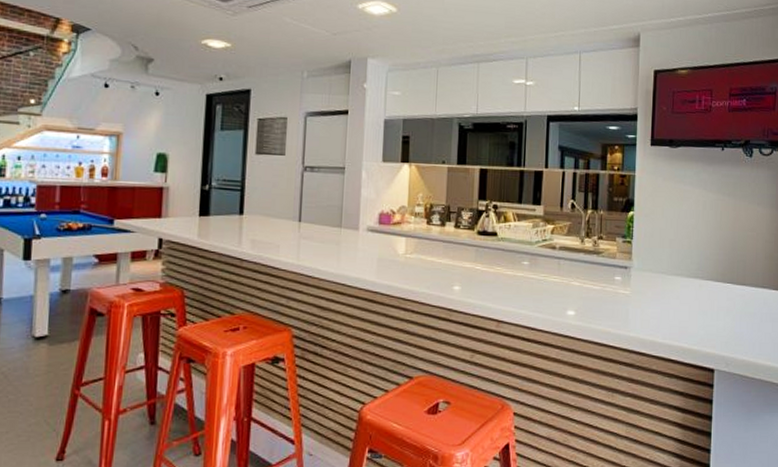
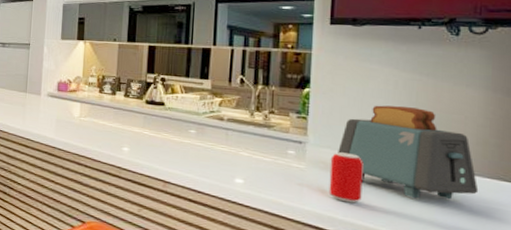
beverage can: none [650,275,679,325] -> present [329,152,363,203]
toaster: none [658,225,767,315] -> present [338,105,479,200]

